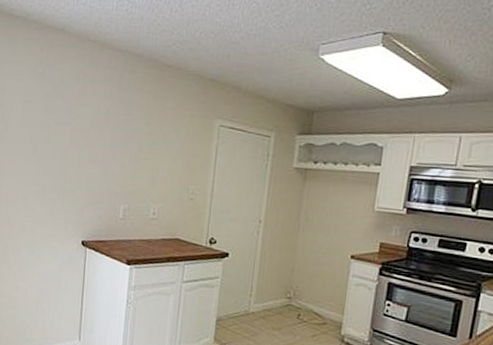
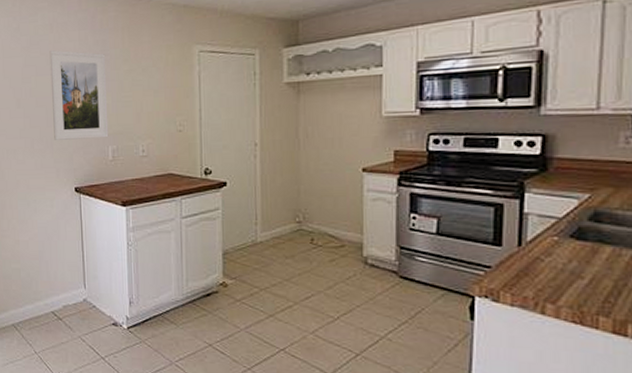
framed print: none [67,102,129,196] -> present [49,50,109,140]

